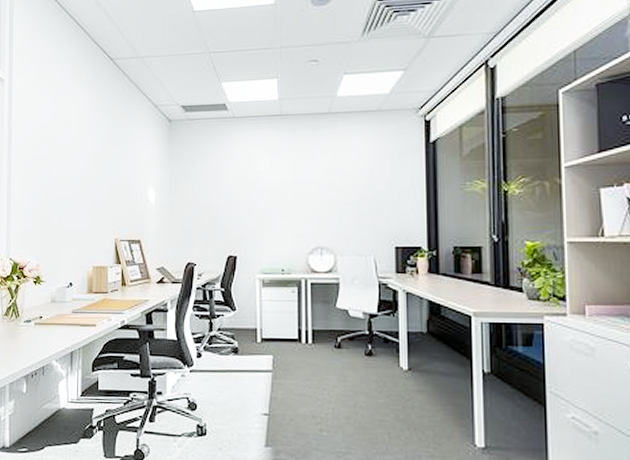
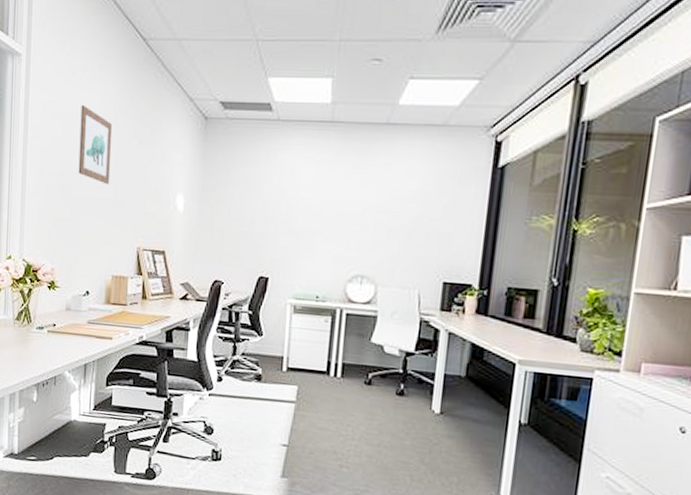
wall art: none [58,117,87,185] -> present [78,104,112,185]

